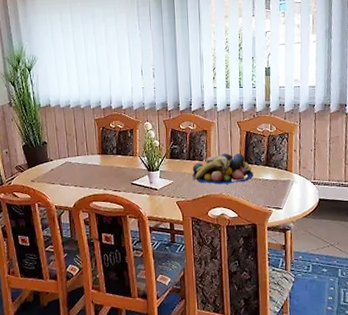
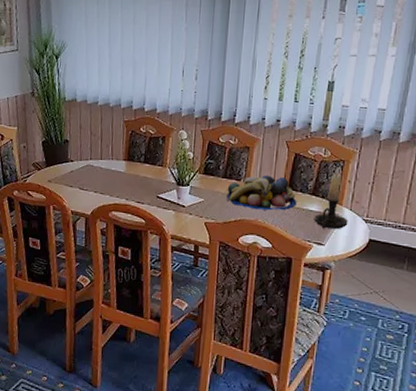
candle holder: none [270,138,299,194] -> present [314,166,348,230]

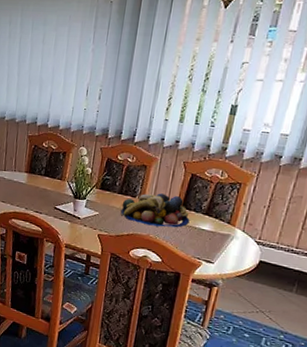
candle holder: present [314,166,348,230] -> none [205,188,240,249]

